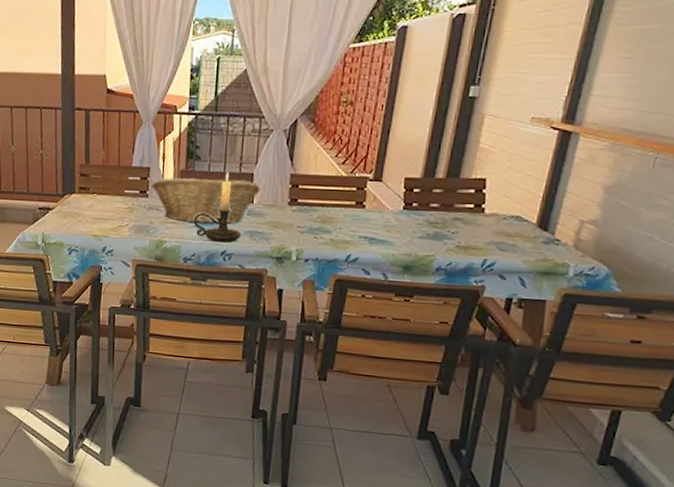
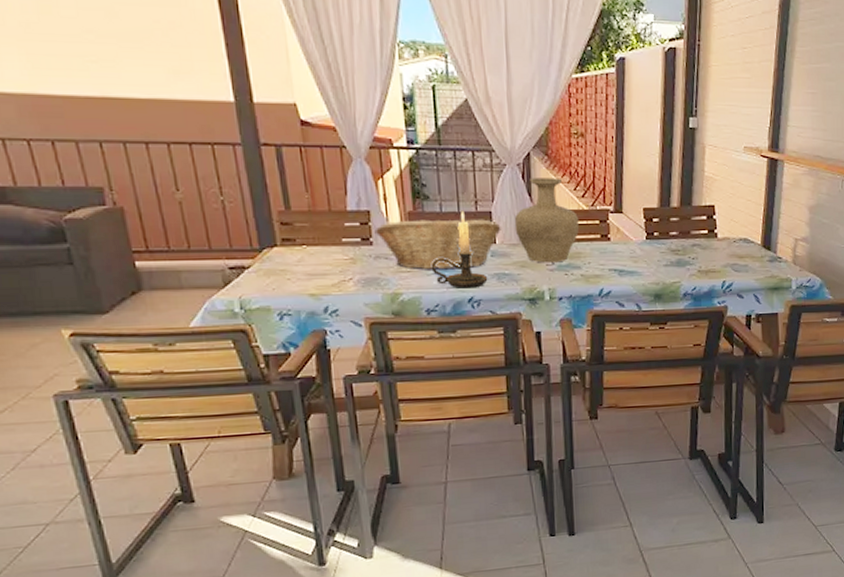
vase: none [272,143,337,226] -> present [514,178,580,263]

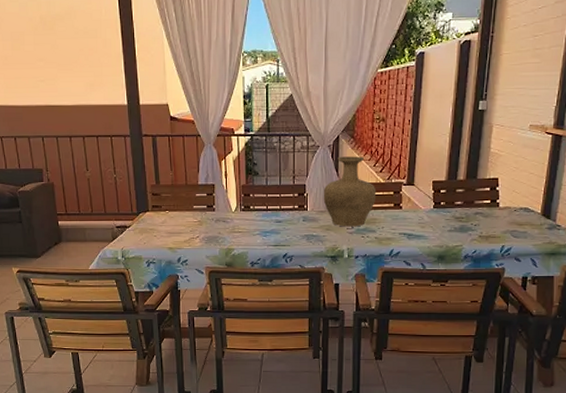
fruit basket: present [374,219,501,270] -> none [217,191,312,231]
candle holder: present [431,210,488,289] -> none [256,184,299,246]

